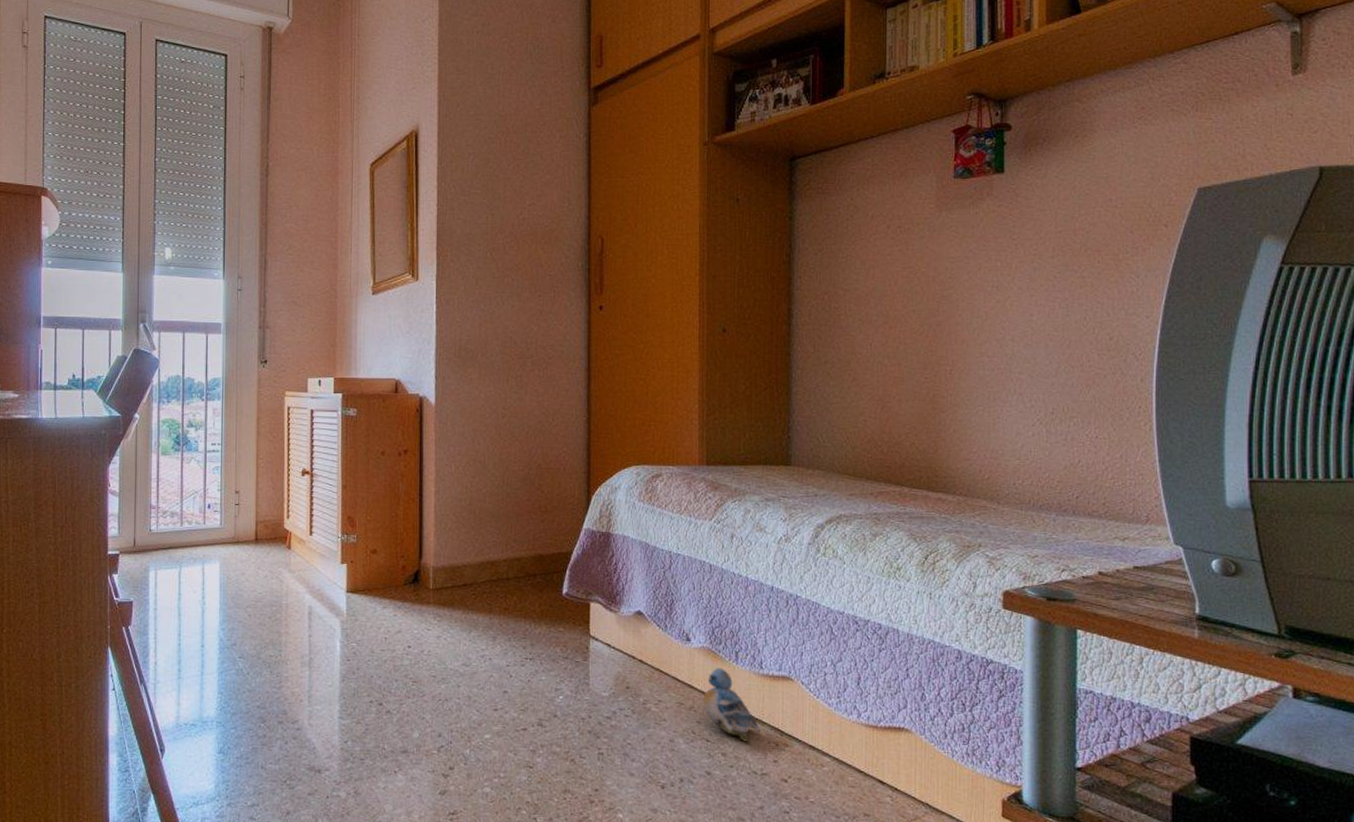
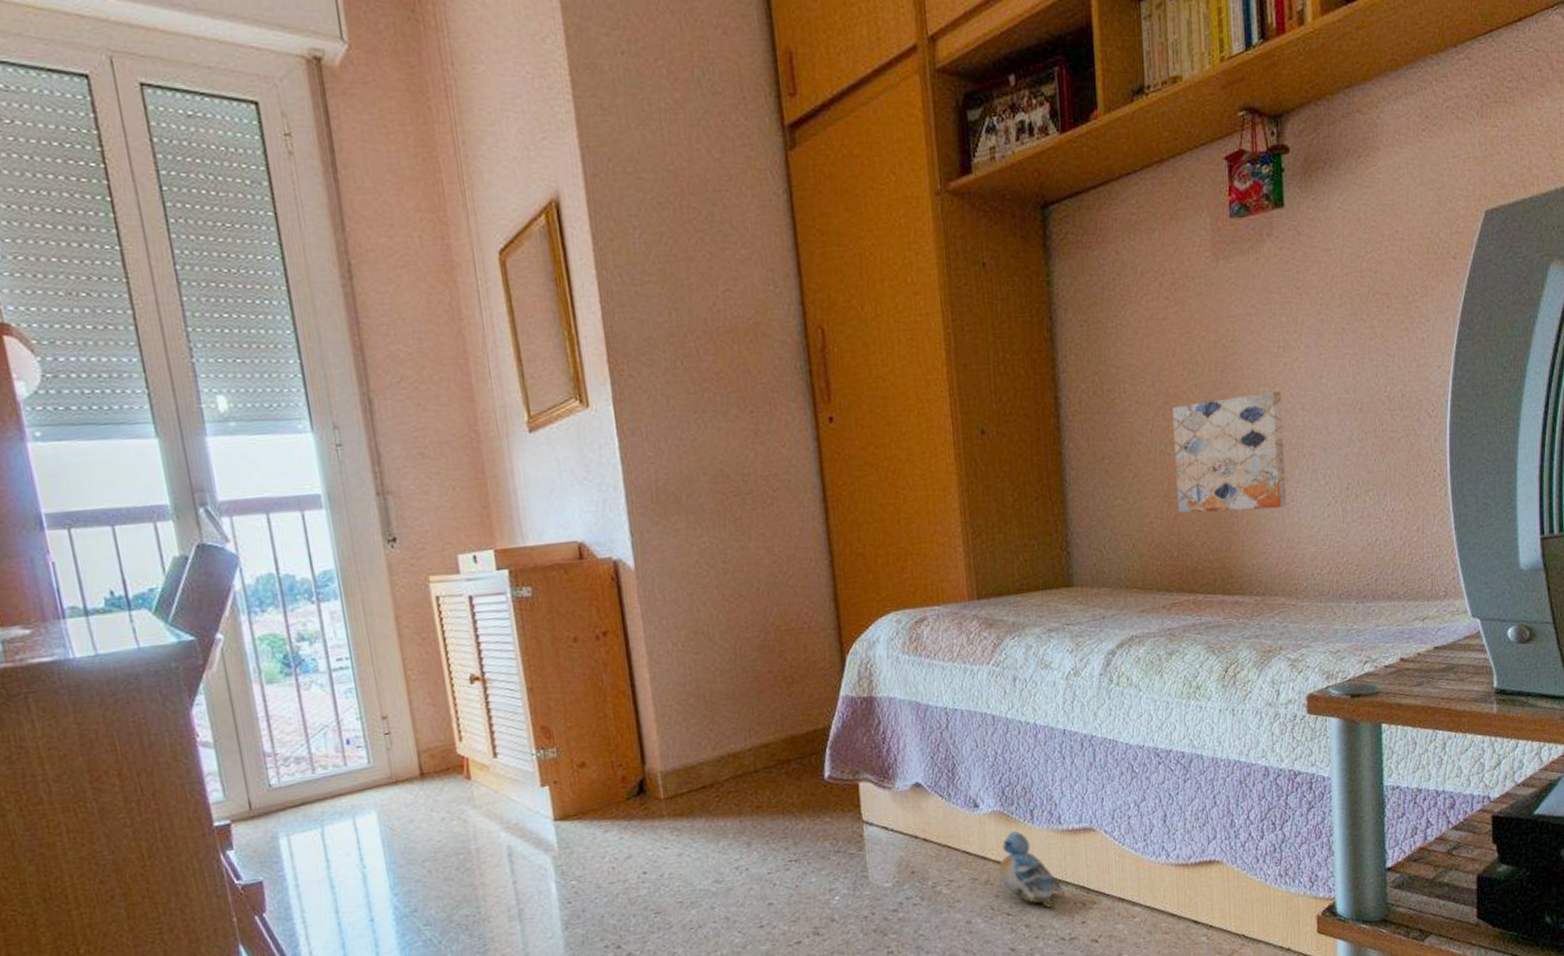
wall art: none [891,322,994,422] -> present [1173,390,1287,514]

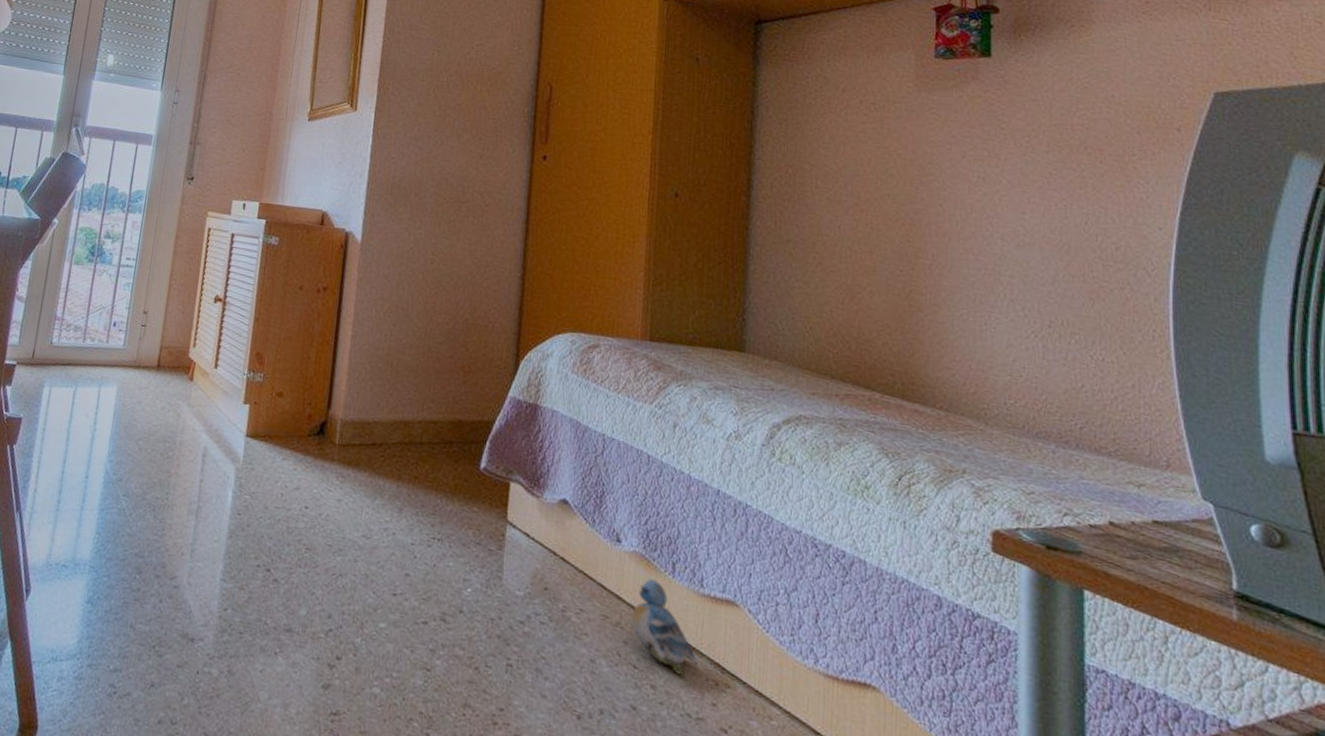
wall art: present [1173,390,1287,514] -> none [860,209,980,329]

